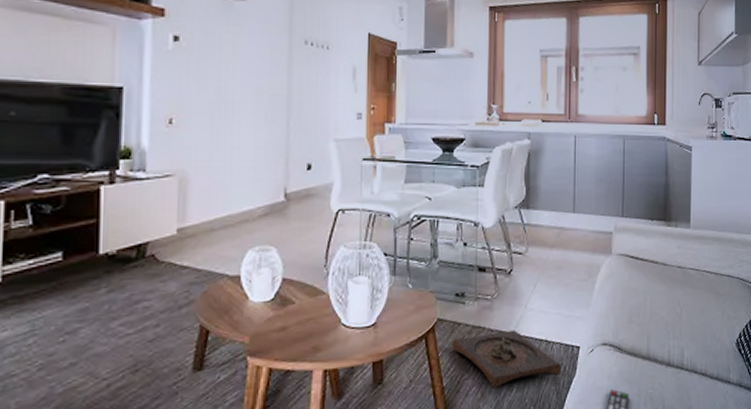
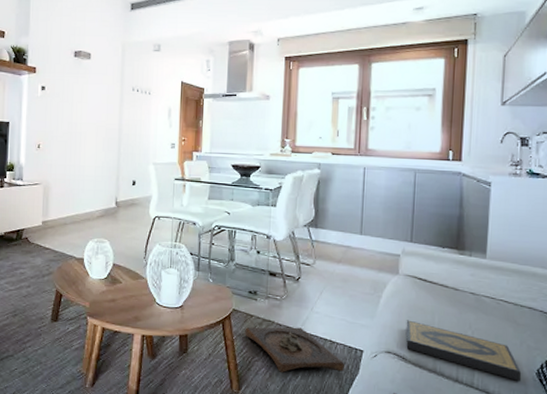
hardback book: none [620,304,723,355] -> present [405,320,521,381]

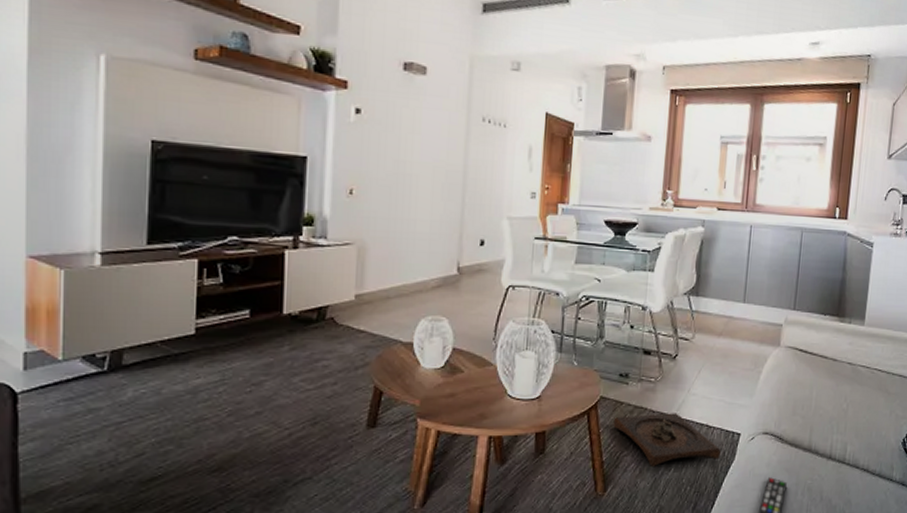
hardback book: present [405,320,521,381] -> none [783,396,889,452]

